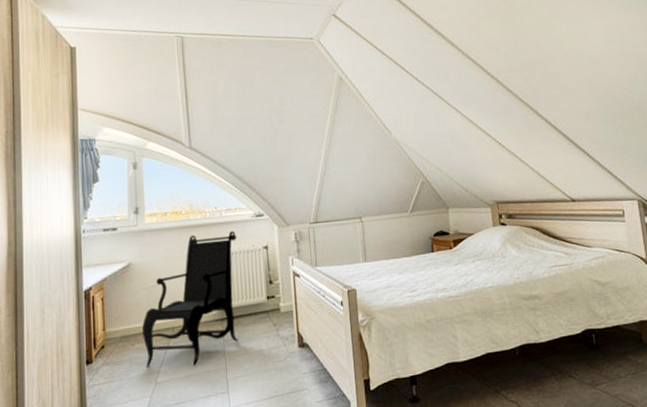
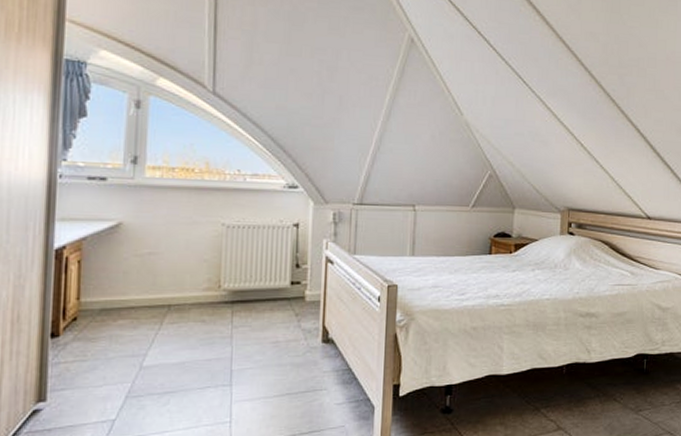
armchair: present [141,231,238,368] -> none [128,199,262,352]

